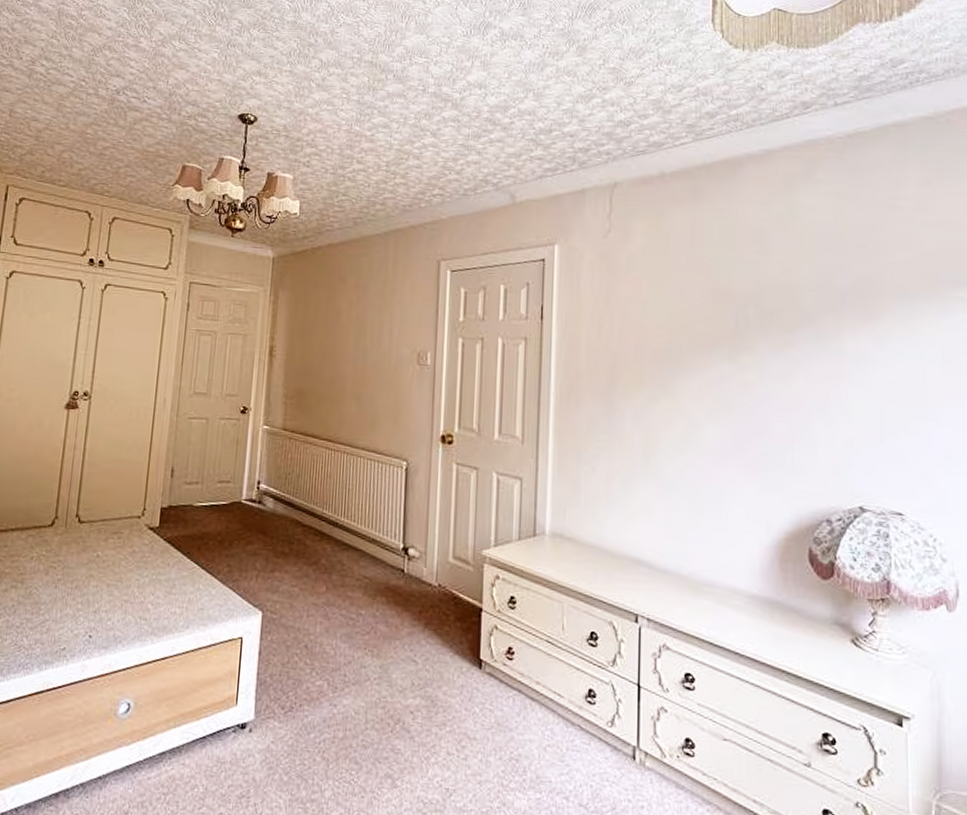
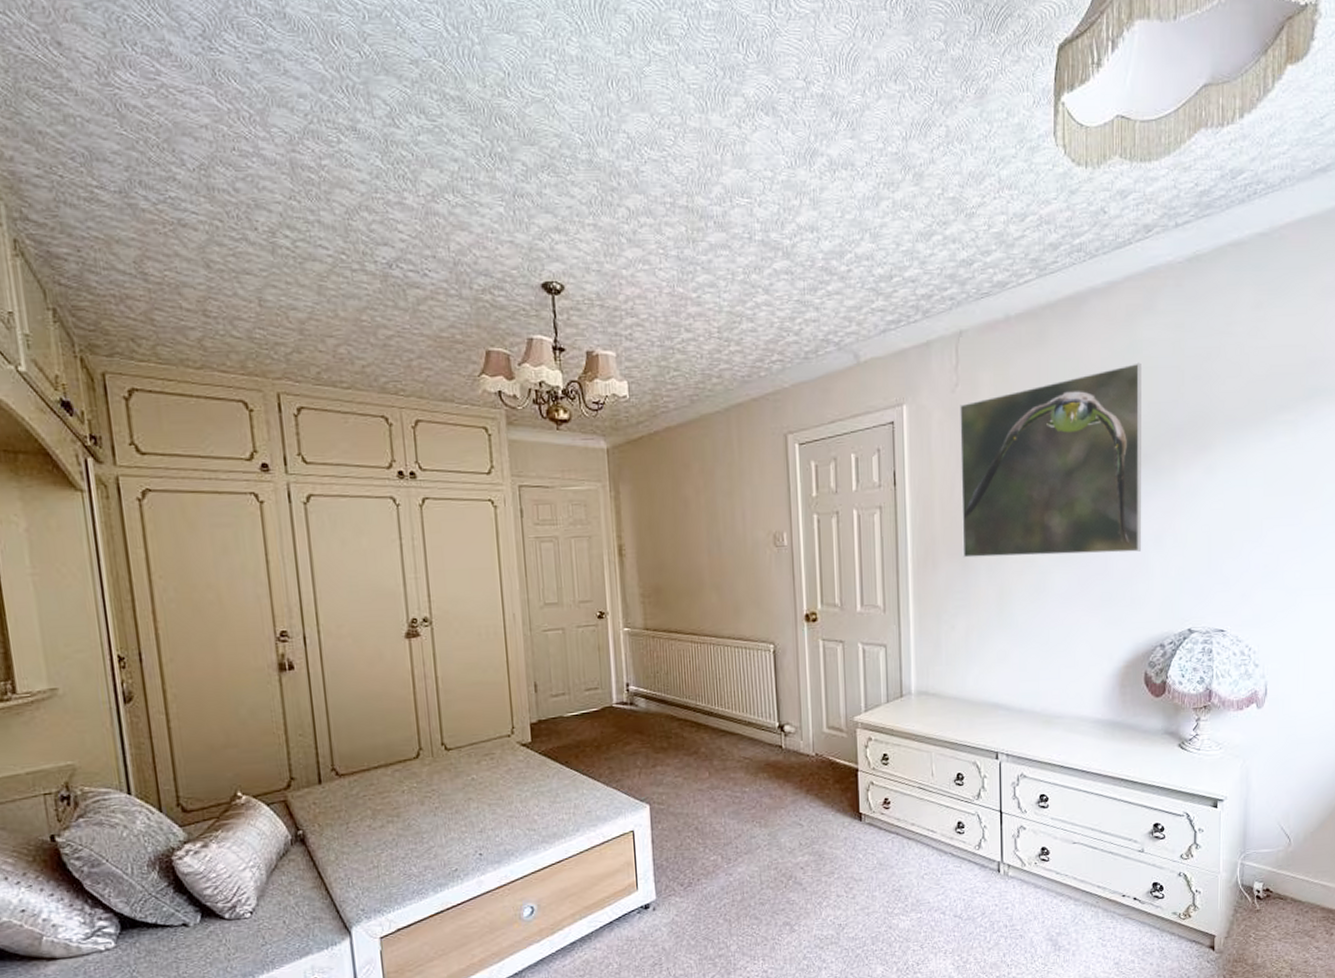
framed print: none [608,226,803,415] -> present [960,362,1141,558]

